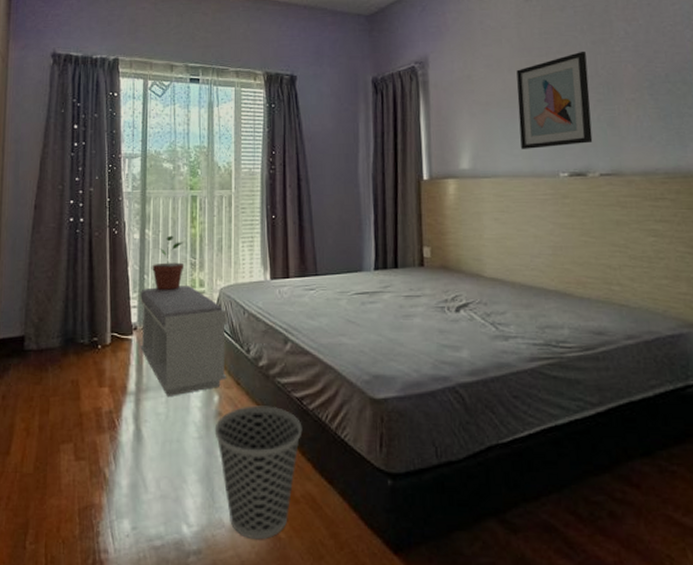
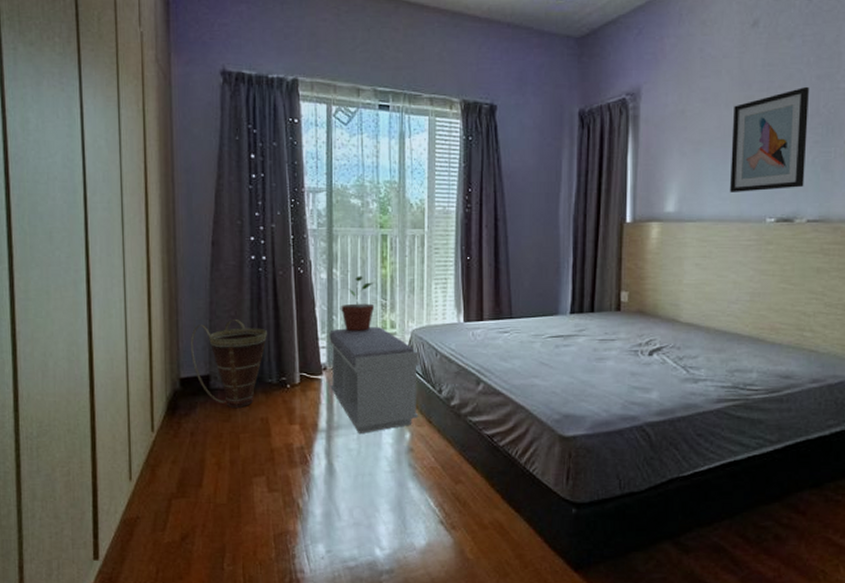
basket: none [7,280,81,369] -> present [190,320,267,408]
wastebasket: present [214,405,303,539] -> none [406,442,492,560]

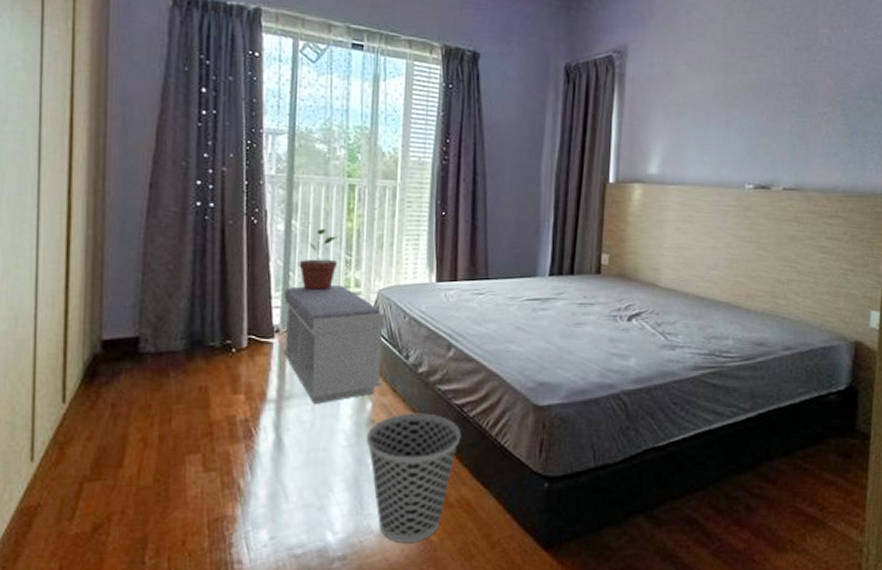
basket: present [190,320,267,408] -> none [116,274,211,375]
wastebasket: none [406,442,492,560] -> present [366,413,461,542]
wall art: present [730,86,809,192] -> none [712,56,788,158]

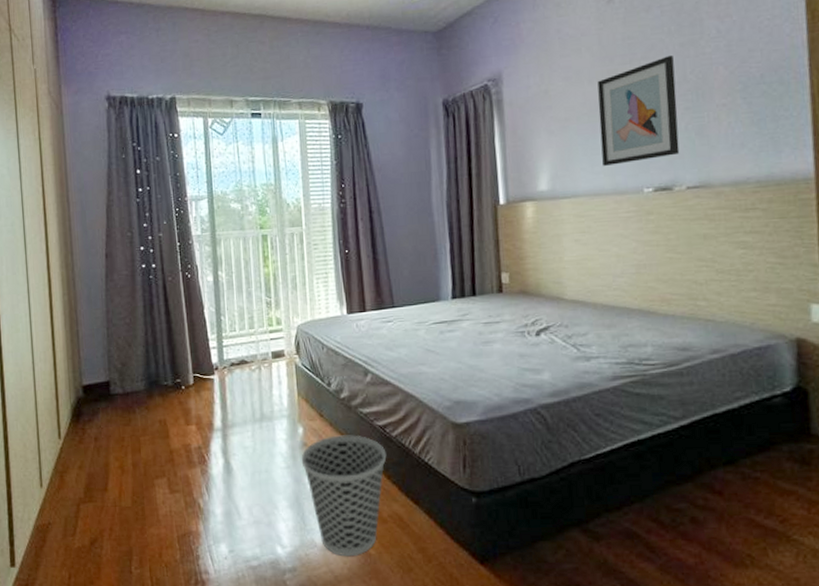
bench: present [282,285,385,405] -> none [219,324,310,432]
potted plant: present [299,228,338,290] -> none [228,276,259,330]
wall art: none [712,56,788,158] -> present [597,54,680,166]

